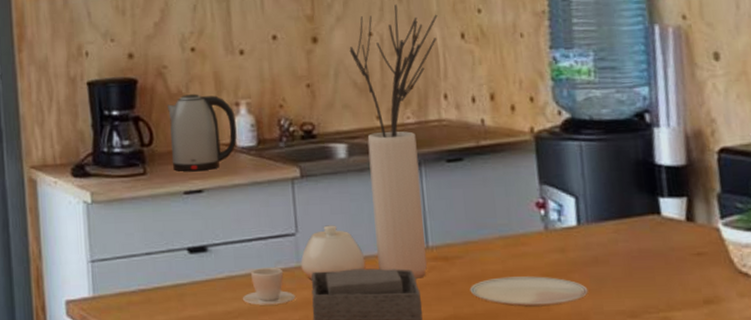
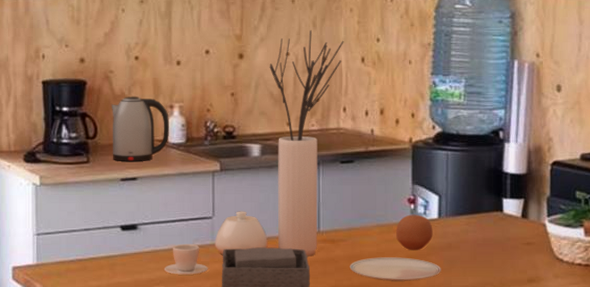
fruit: none [524,222,573,268] -> present [396,214,433,251]

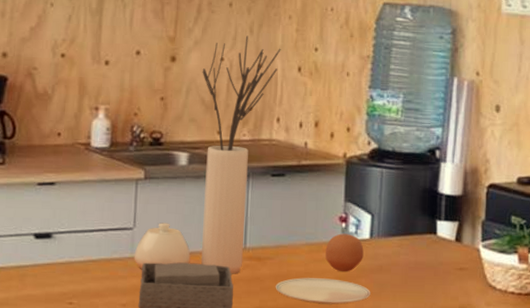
kettle: present [111,95,169,161] -> none [30,95,94,165]
teacup: present [164,243,208,275] -> none [77,255,126,290]

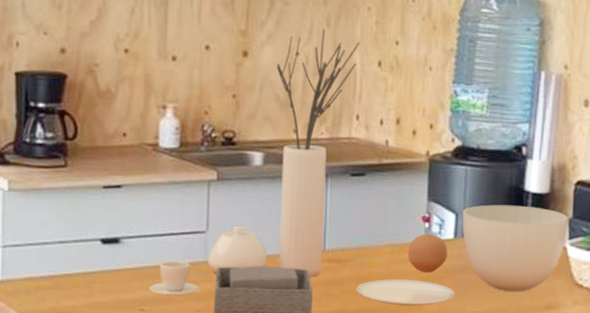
teacup: none [77,255,126,290] -> present [148,260,200,295]
bowl: none [378,206,480,292] -> present [462,205,568,291]

